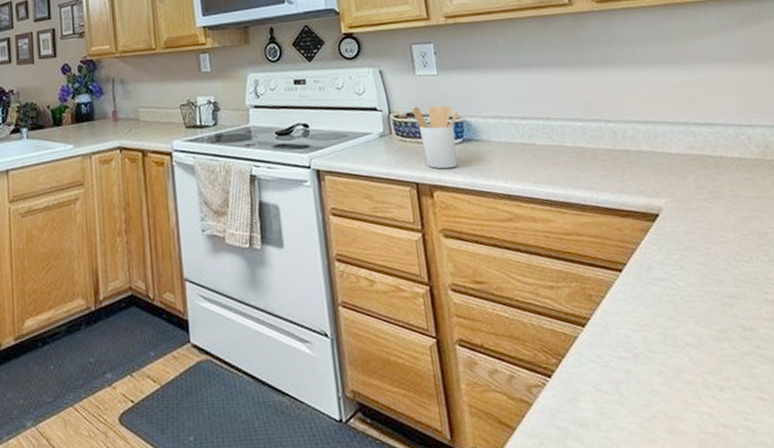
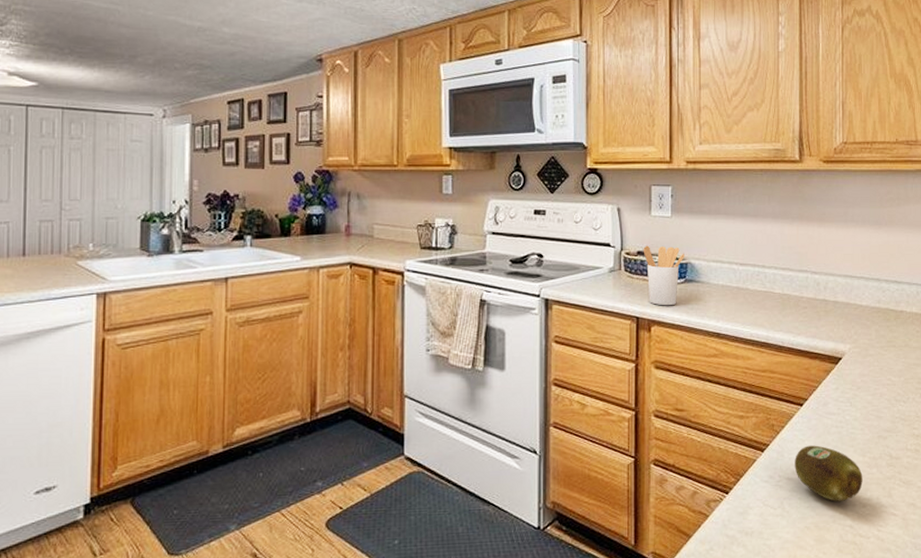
fruit: none [623,317,714,384] -> present [795,445,863,502]

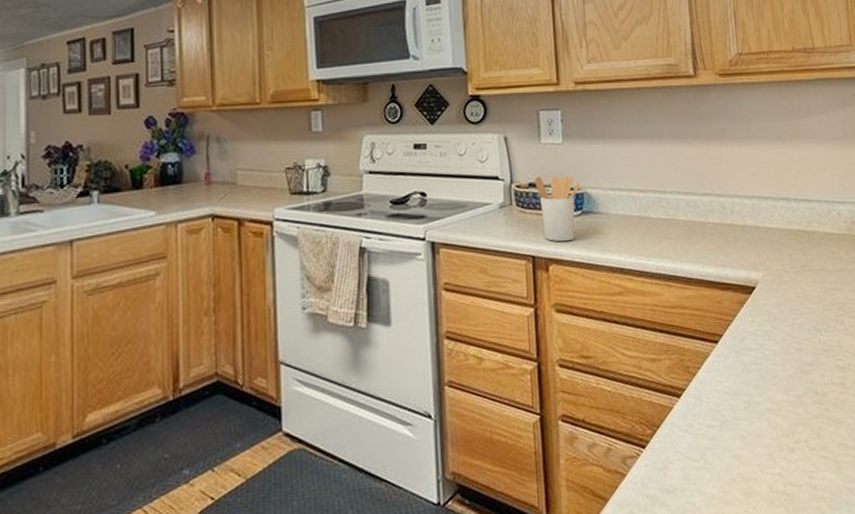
fruit: present [795,445,863,502] -> none [714,386,789,448]

